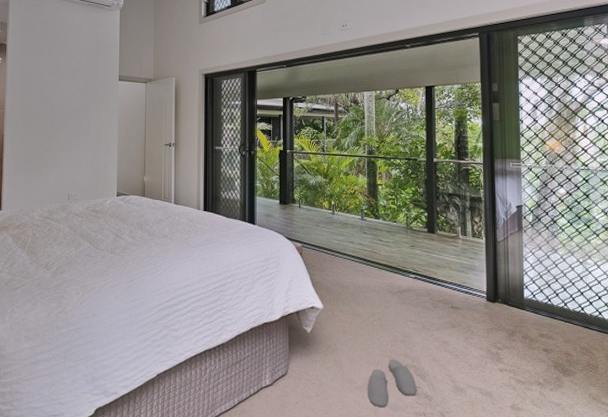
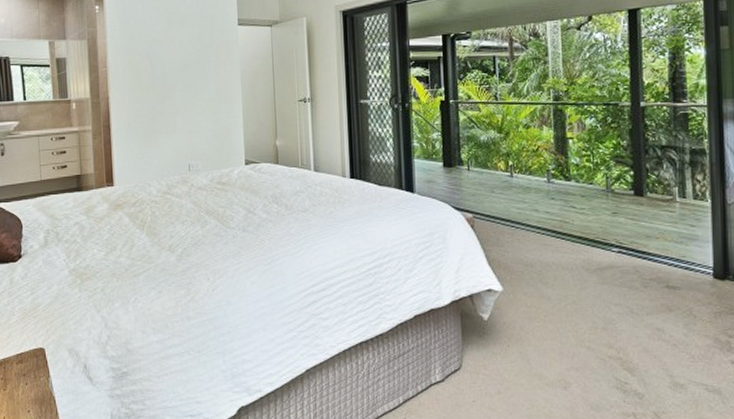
slippers: present [367,359,417,408] -> none [561,350,624,407]

